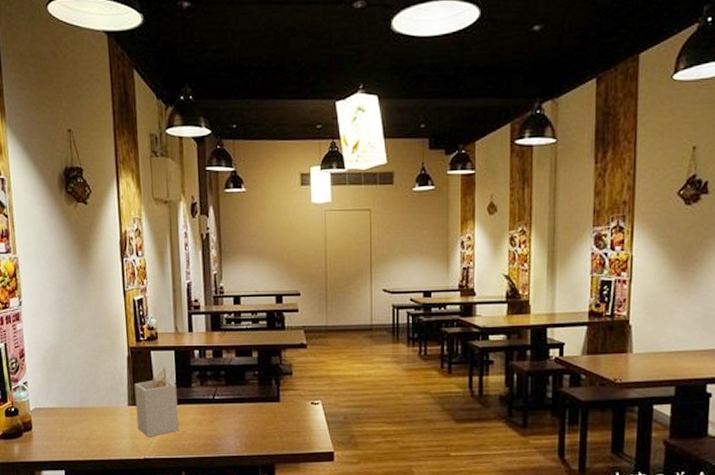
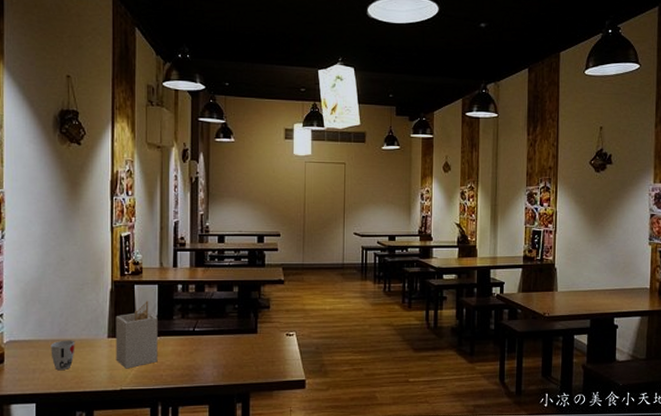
cup: none [74,408,98,439] -> present [50,340,75,371]

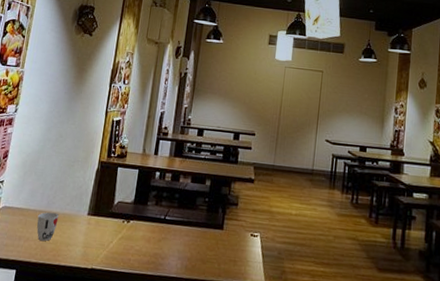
utensil holder: present [115,300,158,369] -> none [91,183,134,249]

